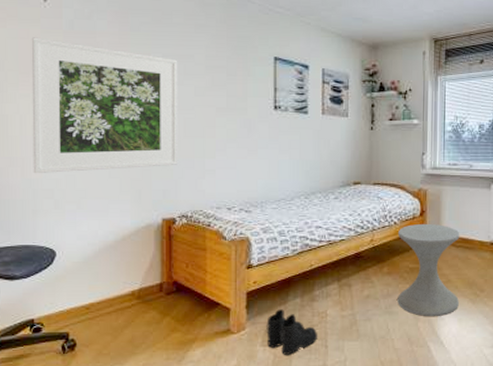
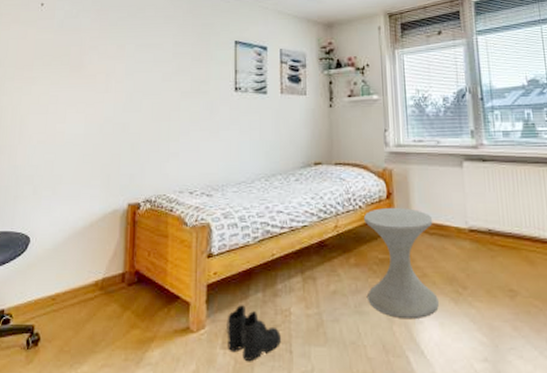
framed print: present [31,37,178,174] -> none [18,36,149,161]

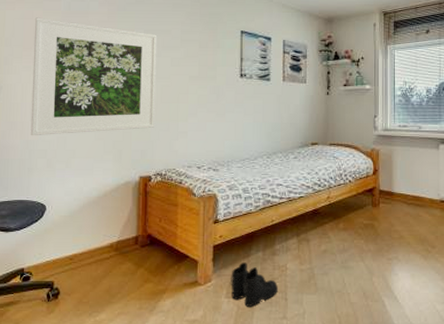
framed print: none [18,36,149,161] -> present [30,17,158,136]
side table: present [364,207,439,320] -> none [353,181,411,272]

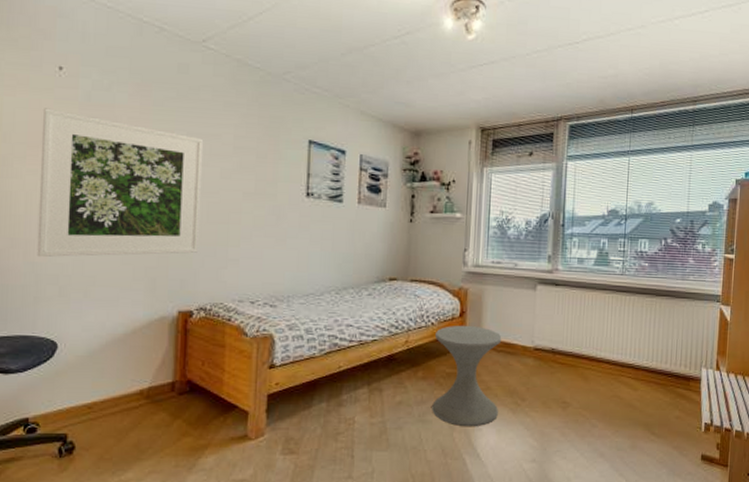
boots: present [229,262,279,307] -> none [286,414,344,465]
side table: none [353,181,411,272] -> present [432,325,502,427]

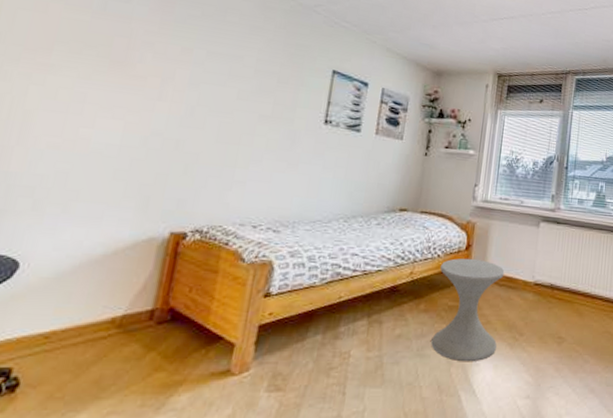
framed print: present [37,108,204,258] -> none [12,12,224,173]

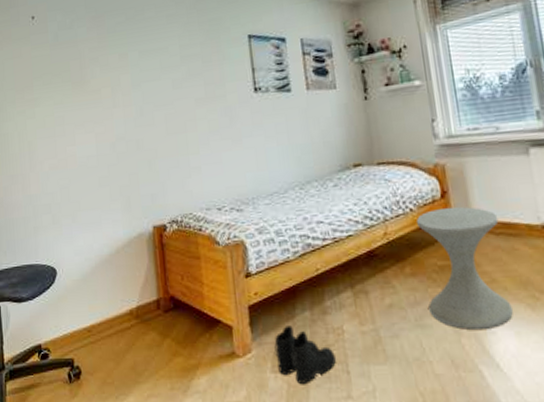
boots: none [273,347,337,403] -> present [274,326,337,384]

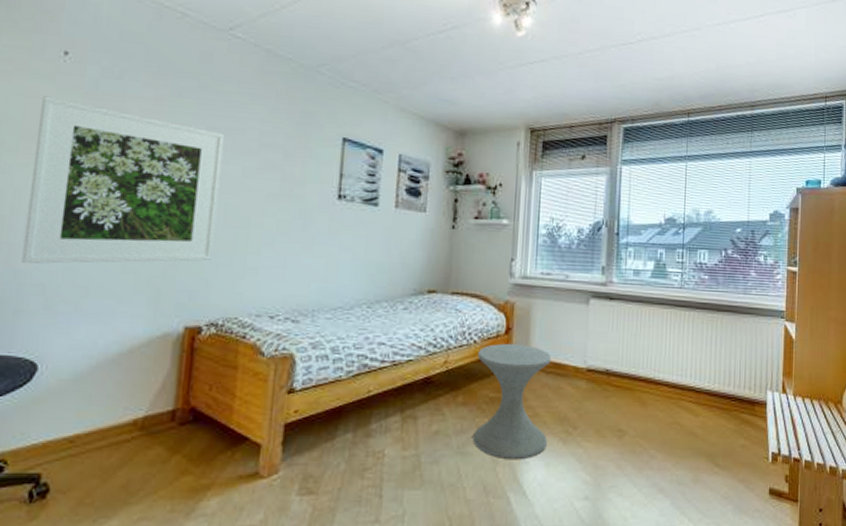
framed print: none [24,54,162,190] -> present [21,96,225,264]
boots: present [274,326,337,384] -> none [304,447,372,507]

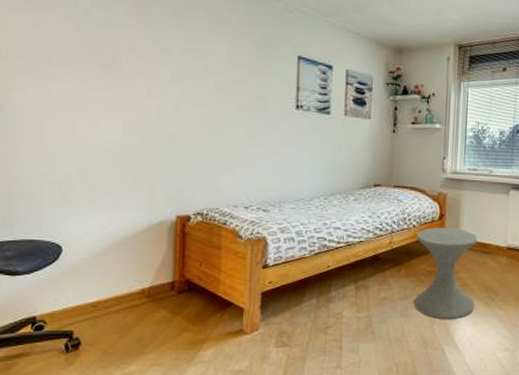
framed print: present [21,96,225,264] -> none [40,24,199,167]

